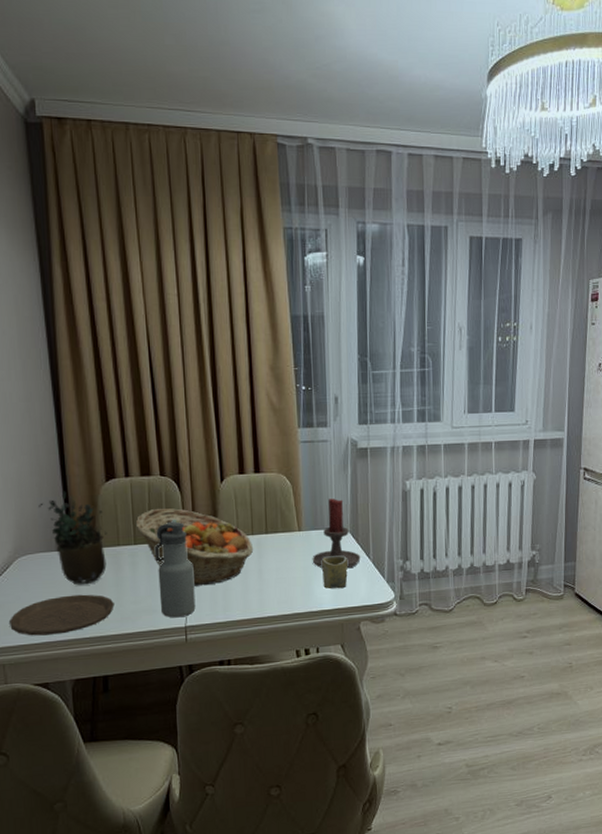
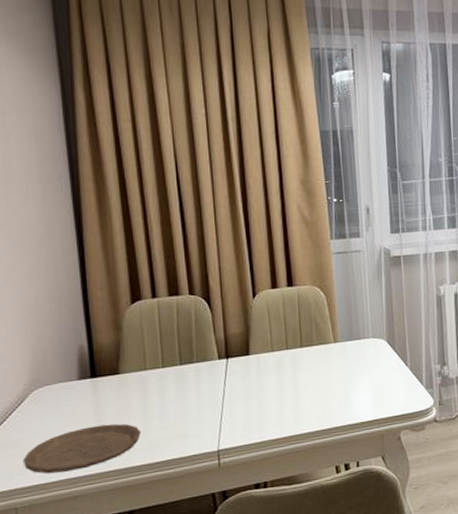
potted plant: present [38,490,107,586] -> none [57,315,133,415]
fruit basket: present [135,508,254,586] -> none [163,327,289,407]
water bottle: present [154,521,196,618] -> none [183,340,229,443]
candle holder: present [312,498,361,569] -> none [349,308,398,379]
cup: present [322,555,348,590] -> none [359,365,386,400]

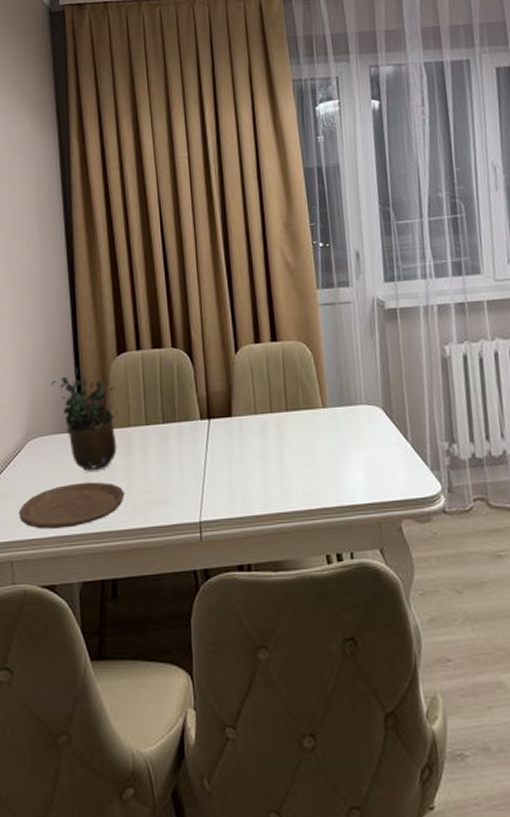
potted plant: none [57,315,133,415] -> present [51,366,118,472]

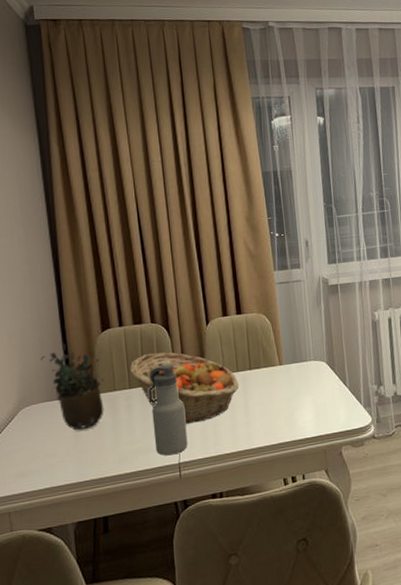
plate: present [18,482,125,529] -> none [13,438,112,483]
fruit basket: none [146,383,273,474] -> present [129,352,240,424]
water bottle: none [166,398,211,511] -> present [147,364,188,456]

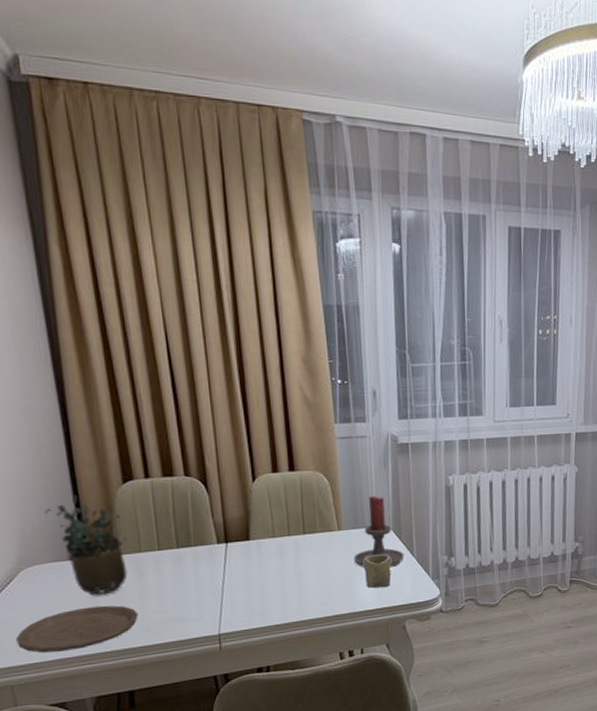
plate: none [13,438,112,483] -> present [15,605,138,653]
fruit basket: present [129,352,240,424] -> none [158,510,291,592]
water bottle: present [147,364,188,456] -> none [181,524,230,626]
candle holder: none [293,333,338,398] -> present [353,496,404,567]
cup: none [303,385,327,418] -> present [364,554,391,589]

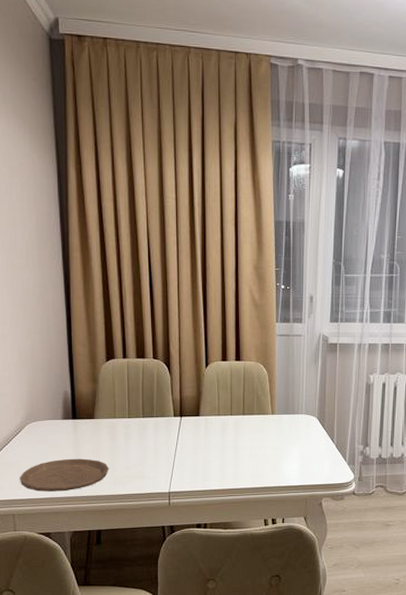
potted plant: present [44,493,128,597] -> none [48,366,106,450]
candle holder: present [353,496,404,567] -> none [282,387,326,450]
cup: present [364,554,391,589] -> none [291,438,314,468]

